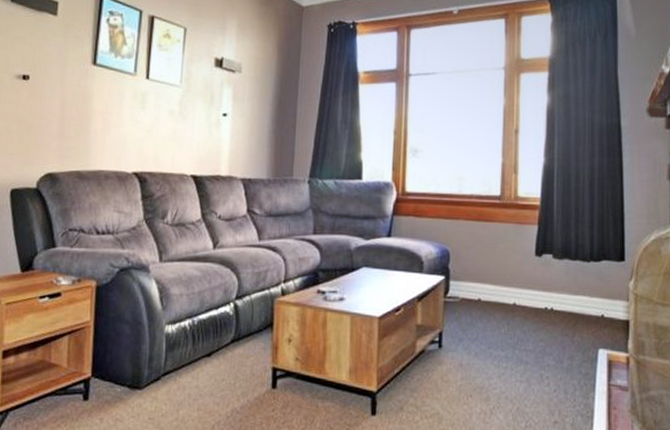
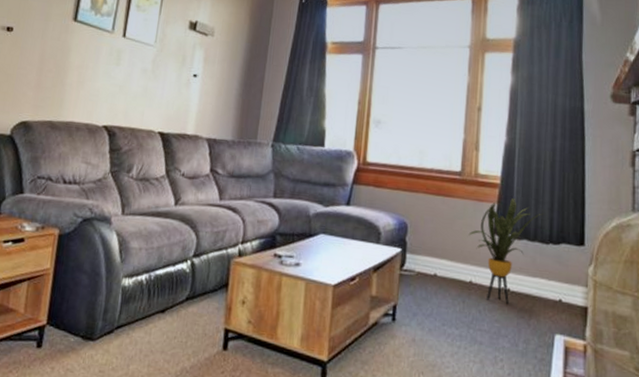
house plant: none [510,218,584,323] -> present [468,197,544,304]

